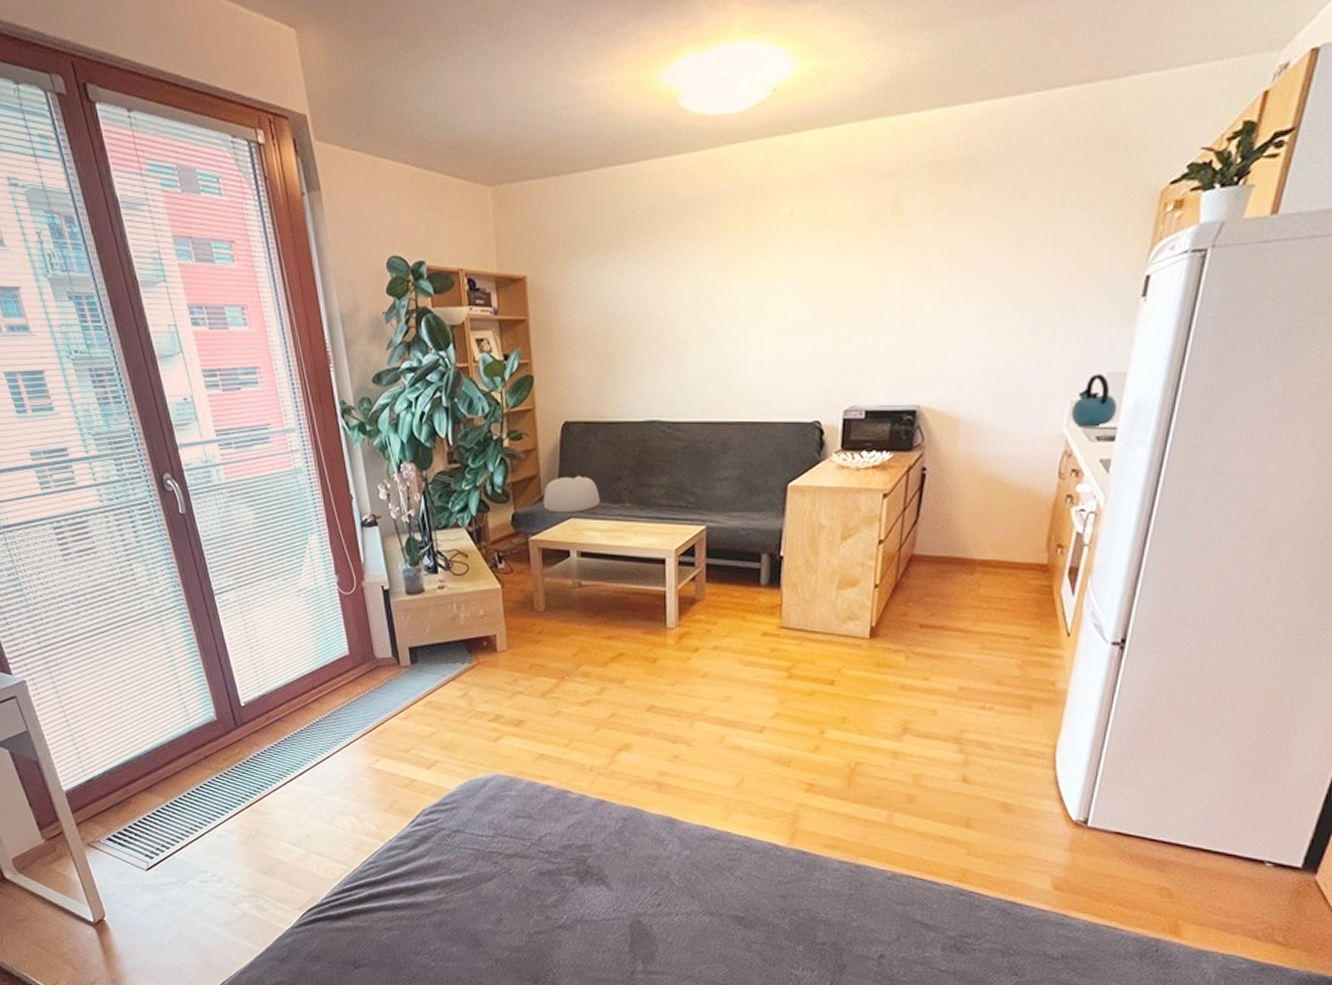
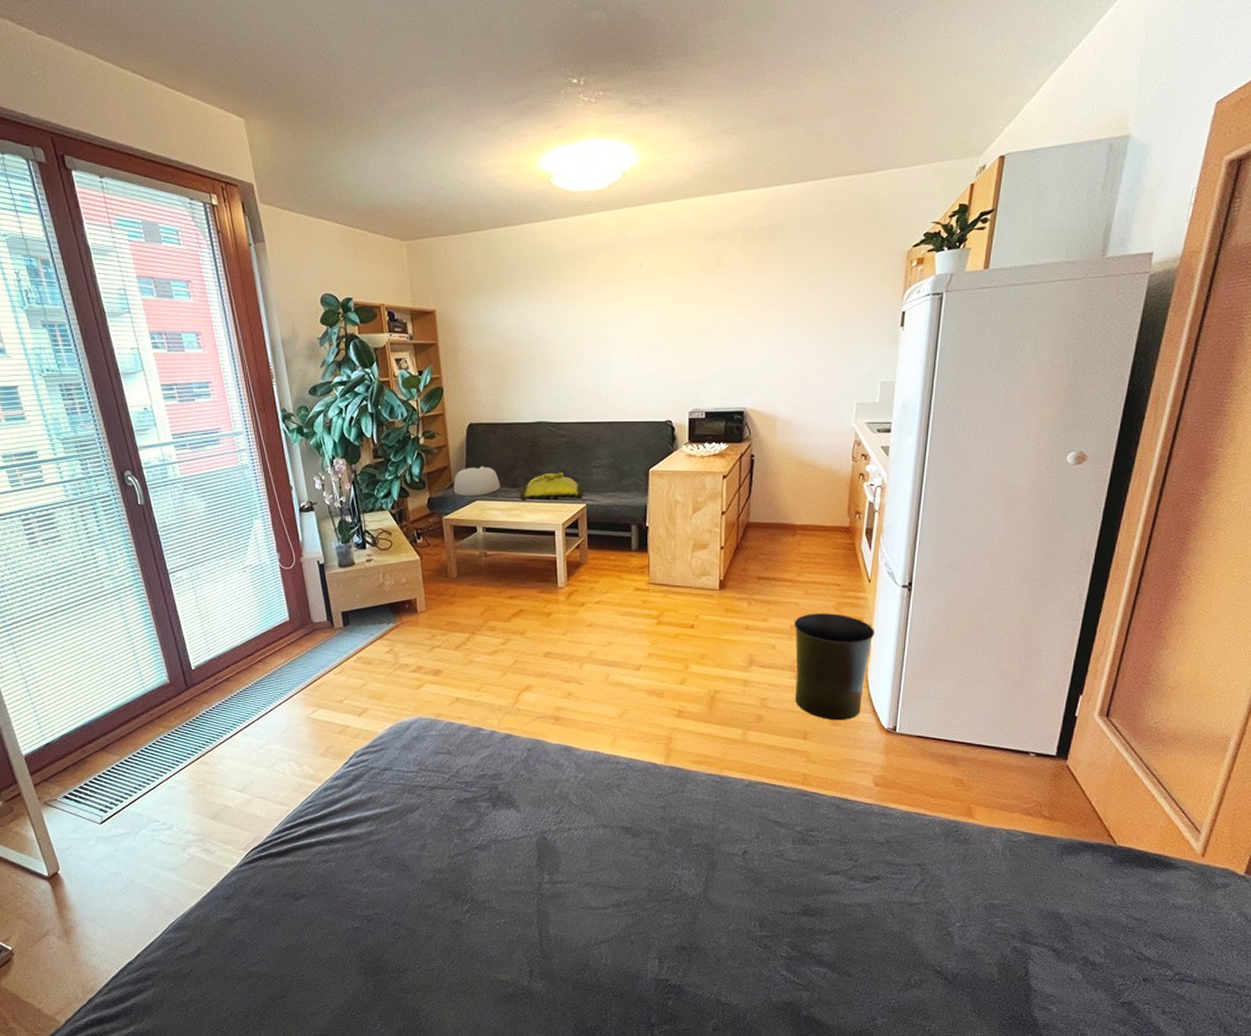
cushion: none [622,485,703,520] -> present [519,472,583,501]
waste bin: none [958,672,1071,807] -> present [794,613,875,720]
kettle: present [1071,374,1118,427] -> none [858,383,890,422]

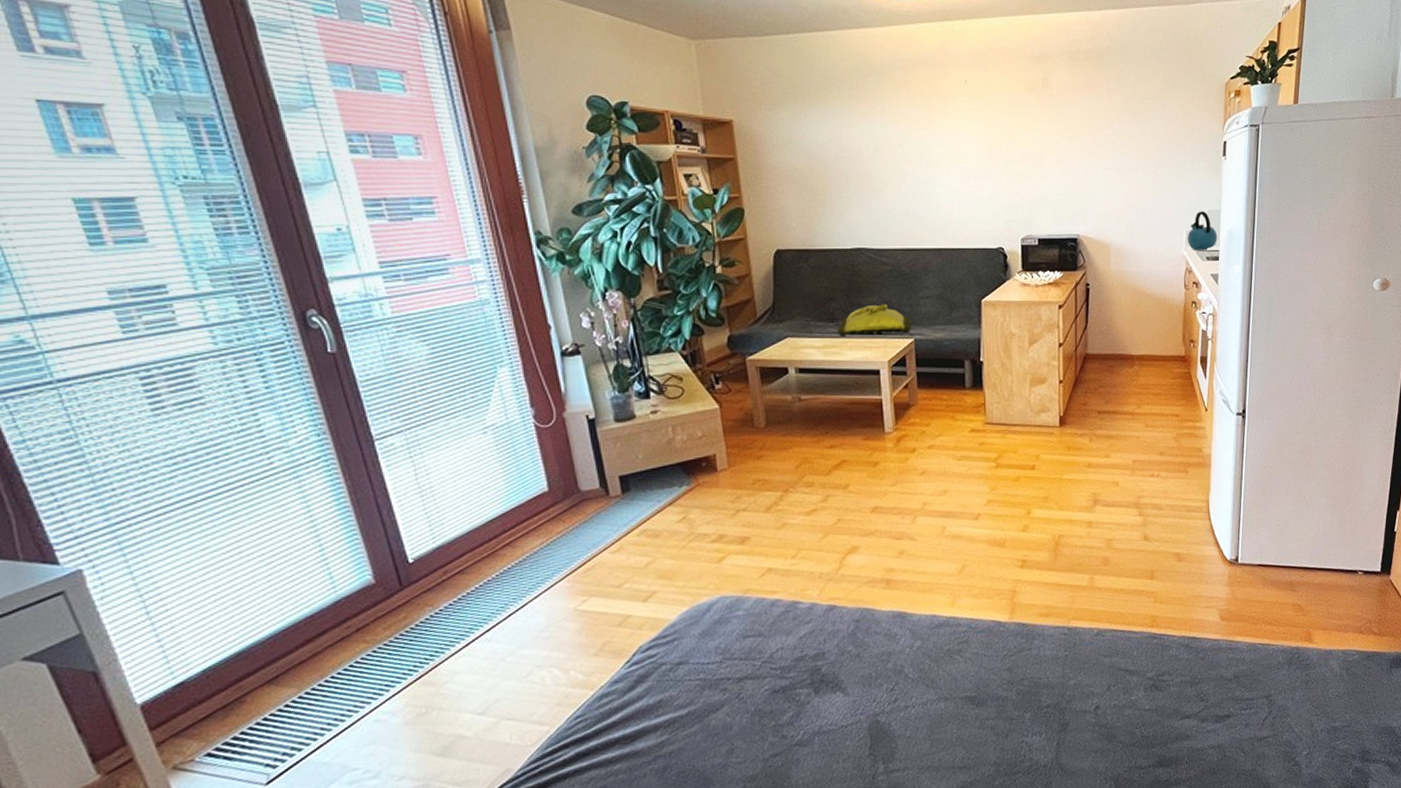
cushion: present [453,466,500,497] -> none [759,298,815,333]
waste bin: present [794,613,875,720] -> none [1135,445,1214,556]
kettle: none [858,383,890,422] -> present [1188,211,1217,250]

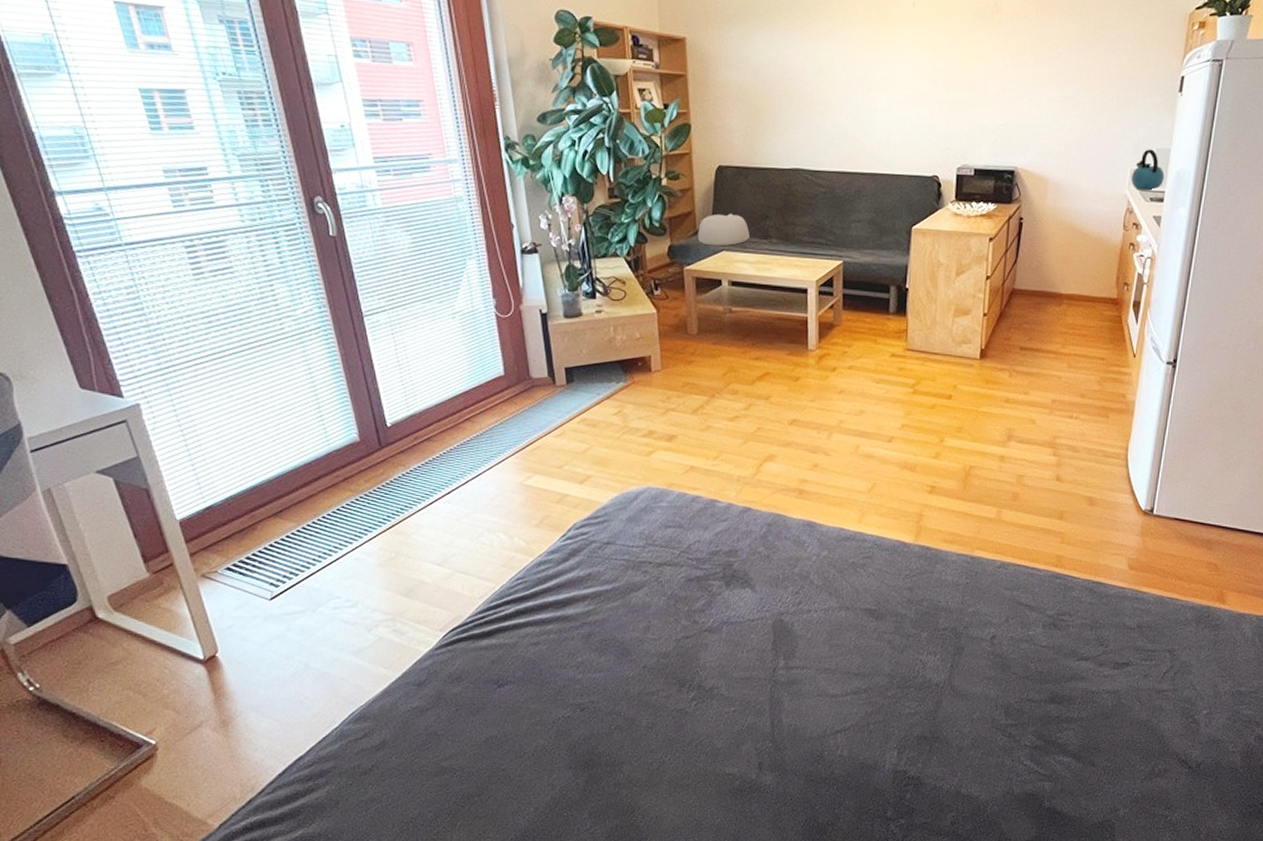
cushion: none [759,298,815,333] -> present [697,213,750,247]
cushion: present [837,304,910,337] -> none [769,224,840,255]

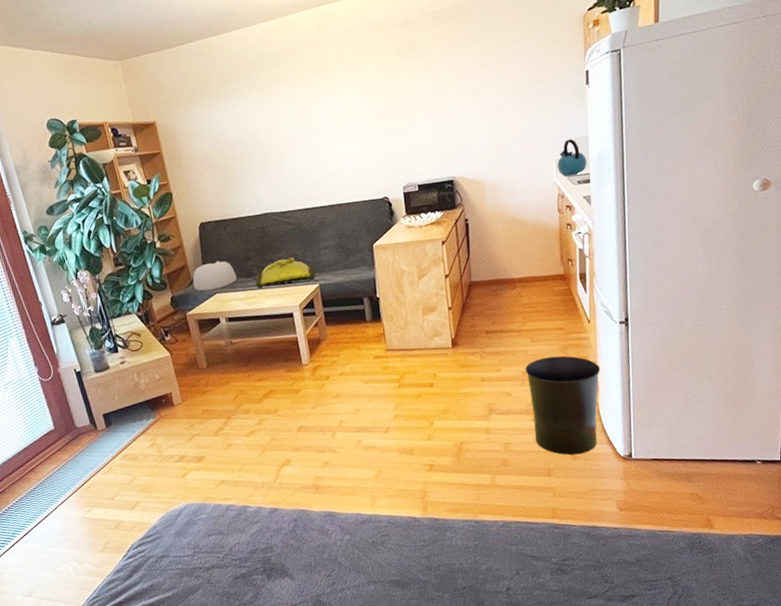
cushion: none [769,224,840,255] -> present [255,257,315,288]
waste bin: none [1053,387,1138,500] -> present [525,355,601,455]

